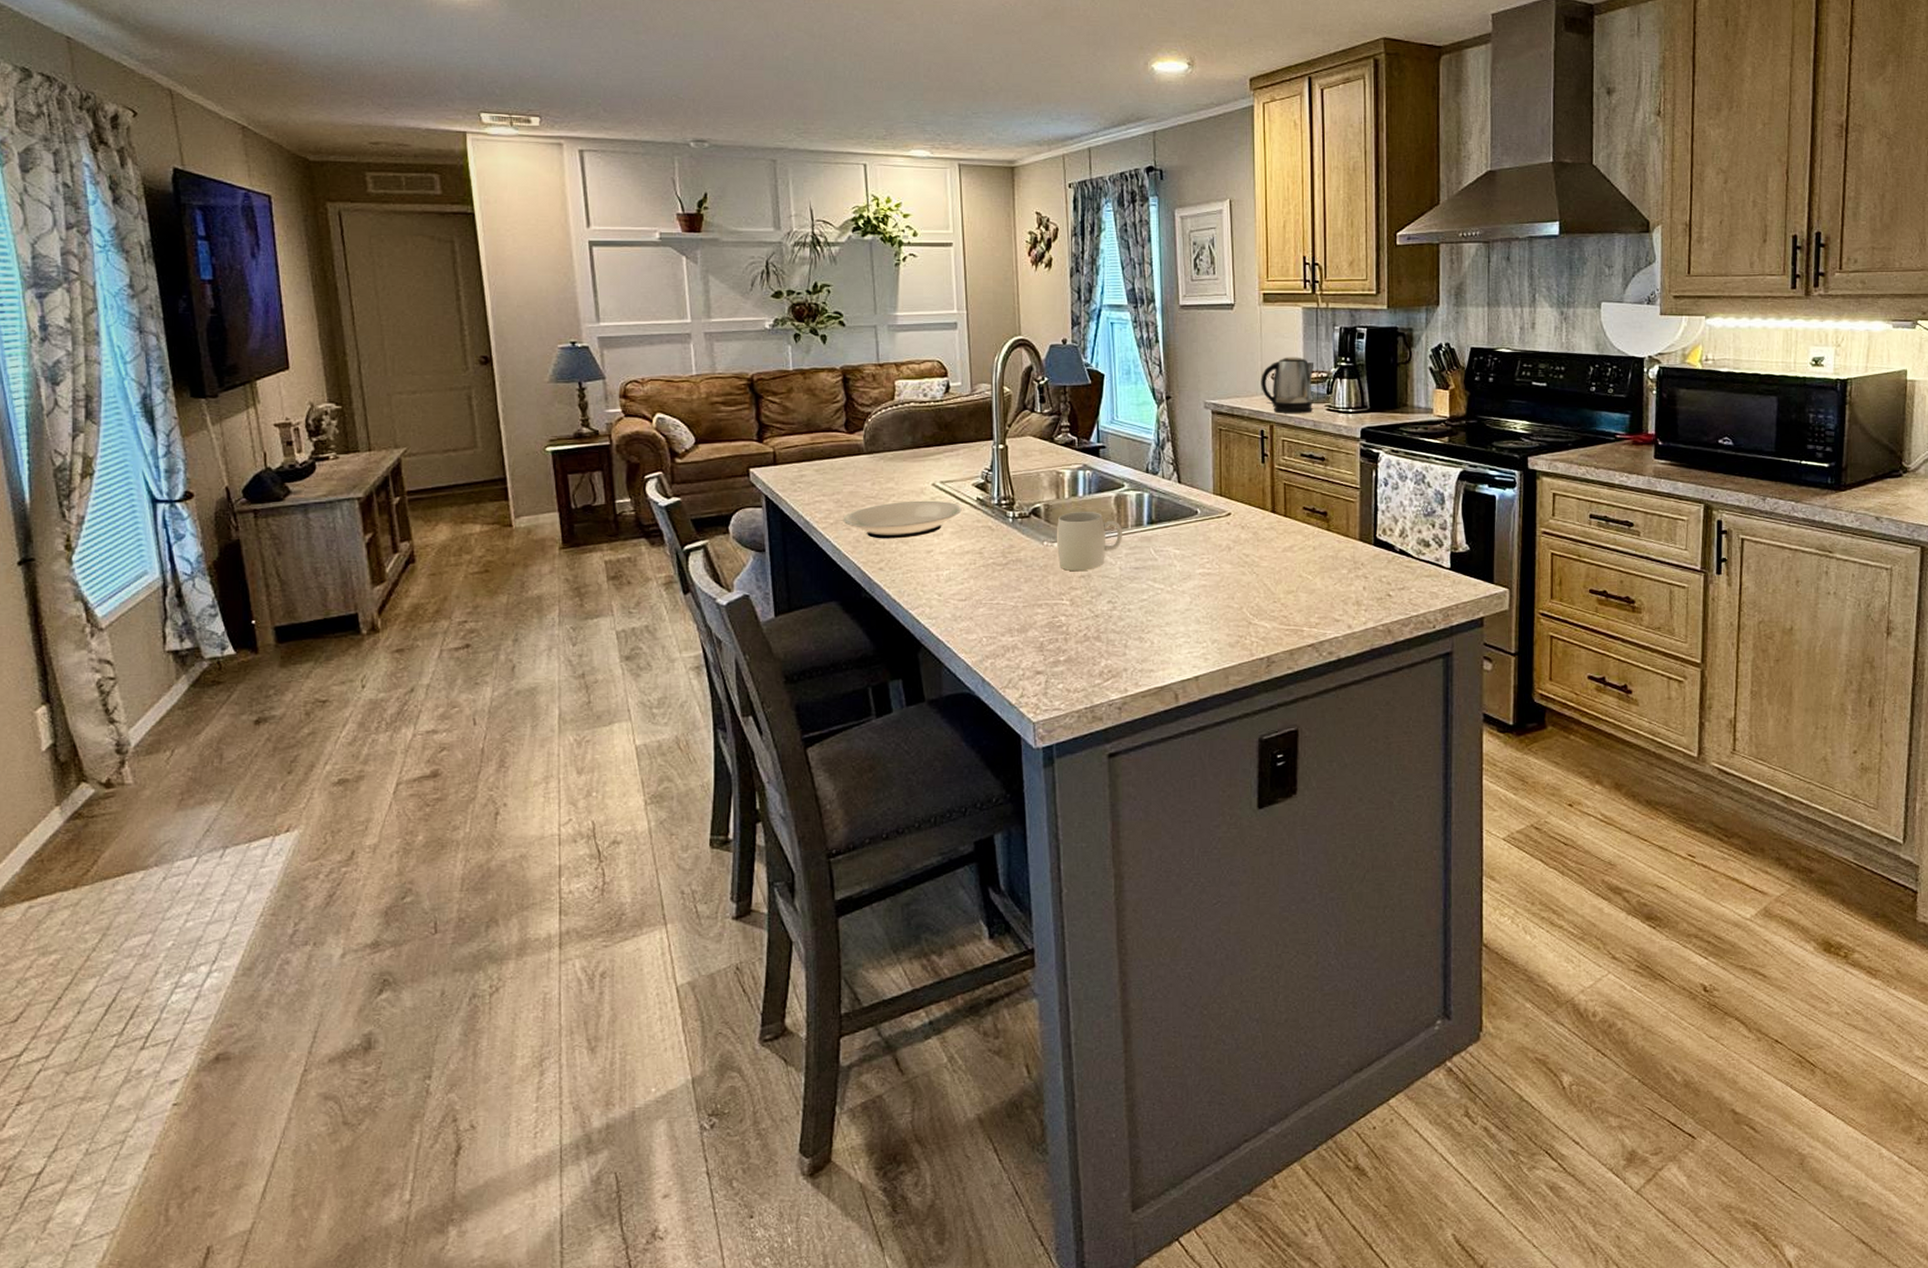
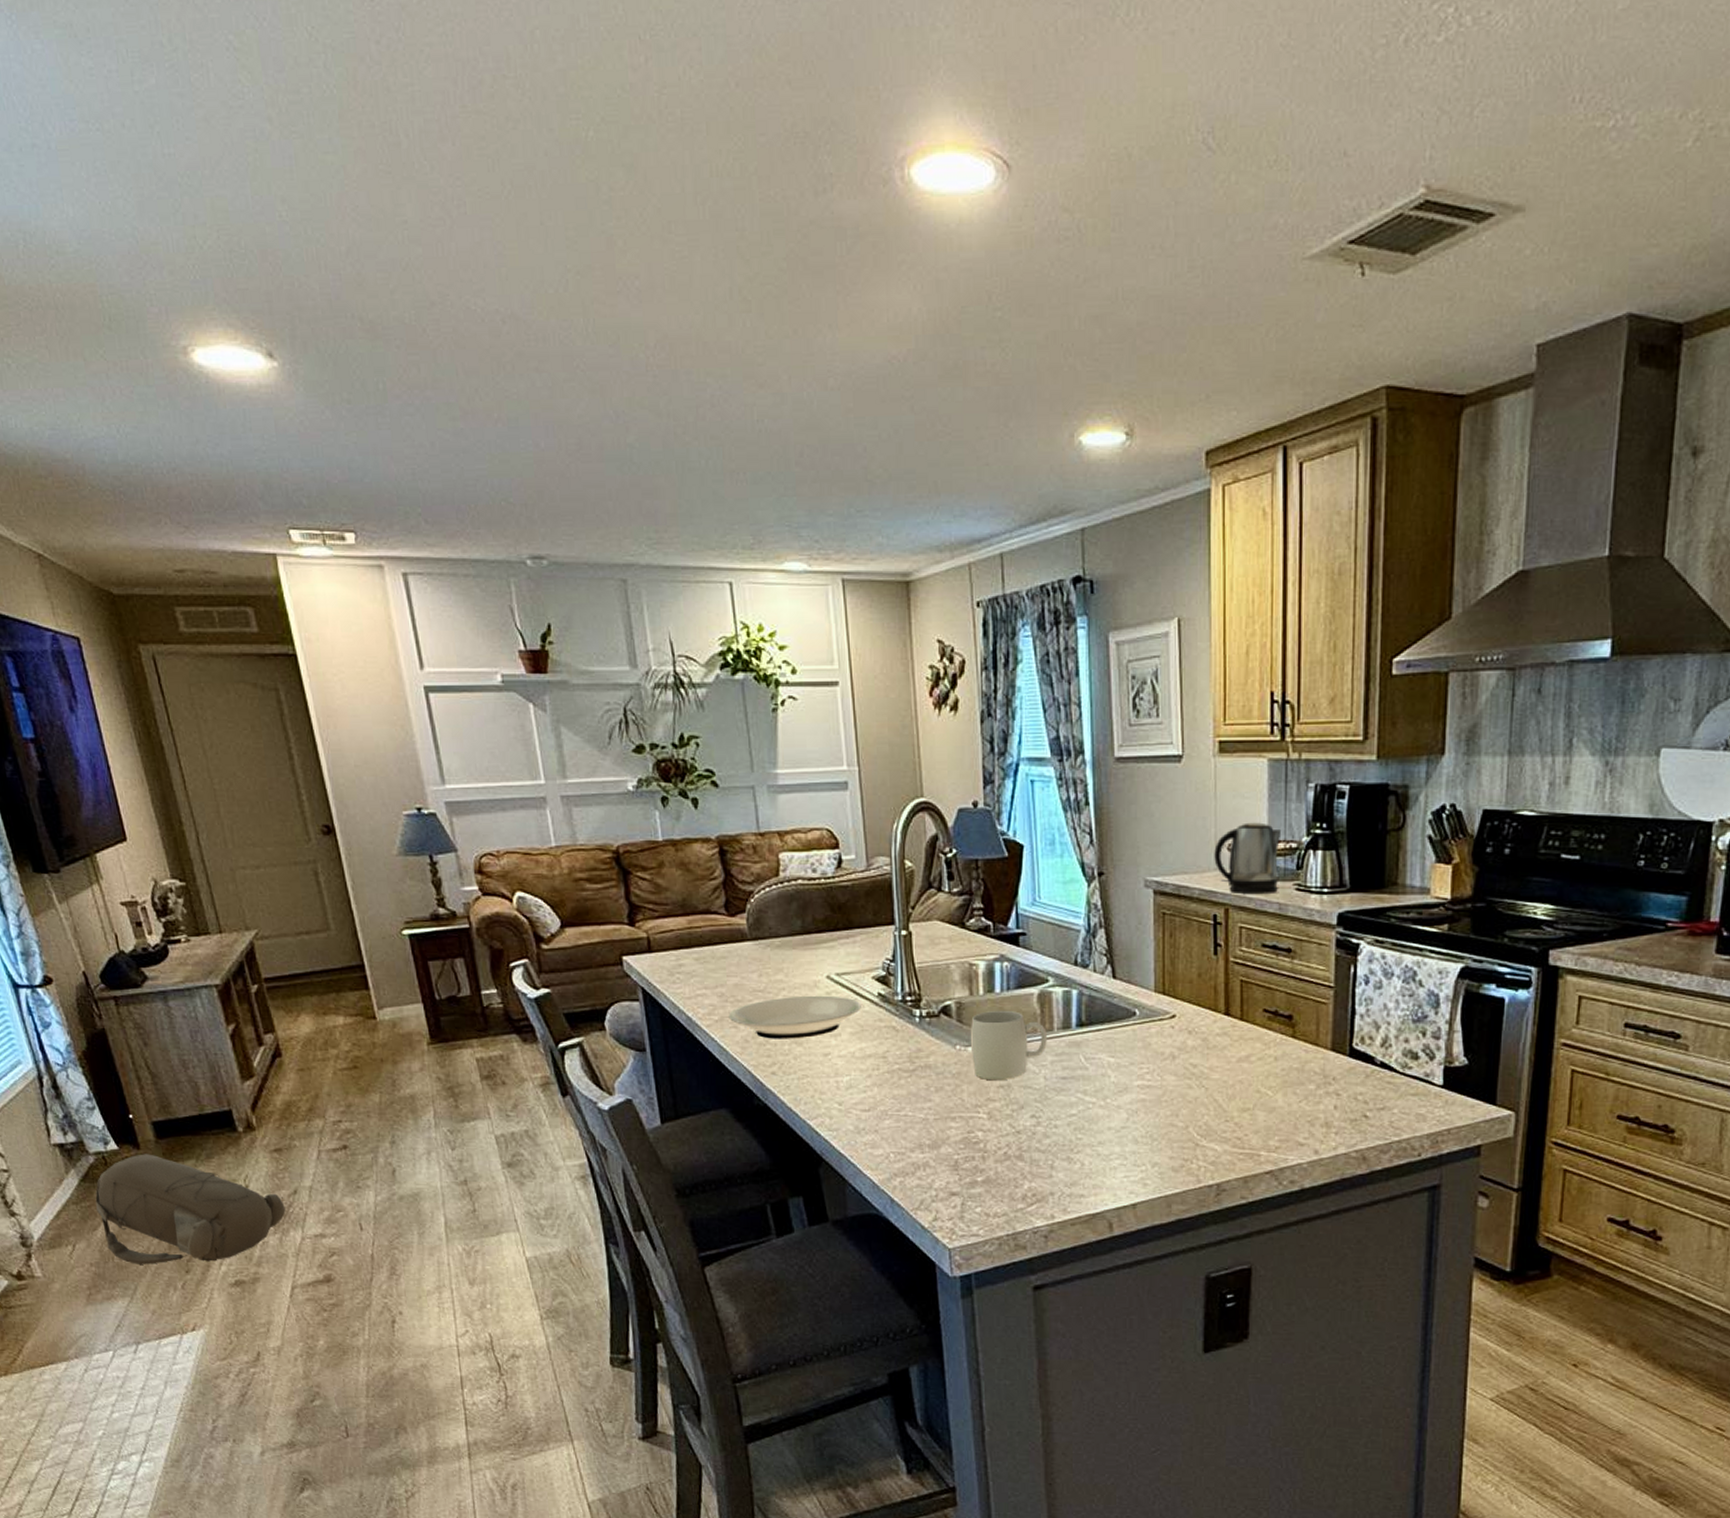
backpack: none [203,657,400,767] -> present [95,1154,286,1265]

